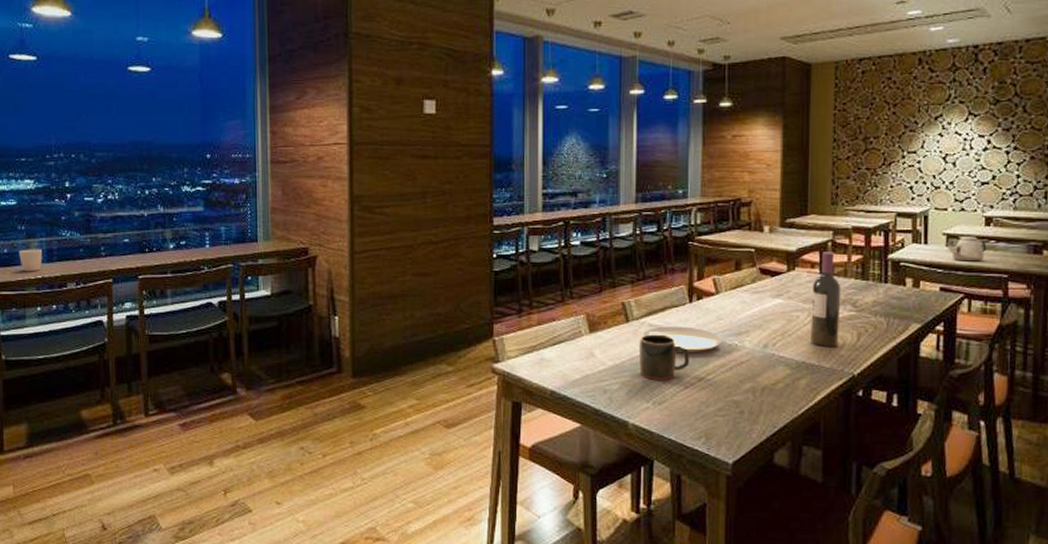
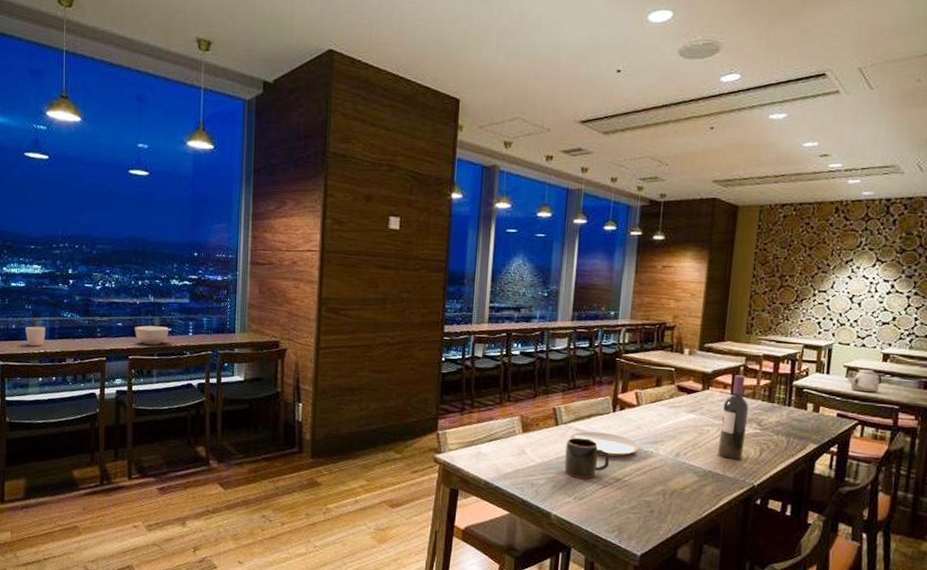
bowl: none [143,240,183,262] -> present [135,325,169,345]

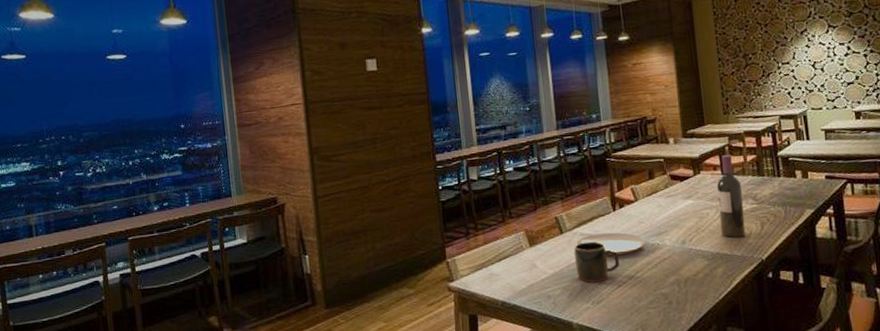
cup: present [25,326,46,347] -> none [20,223,42,245]
bowl: present [135,325,169,345] -> none [131,202,166,224]
teapot: present [846,367,883,393] -> none [825,127,860,152]

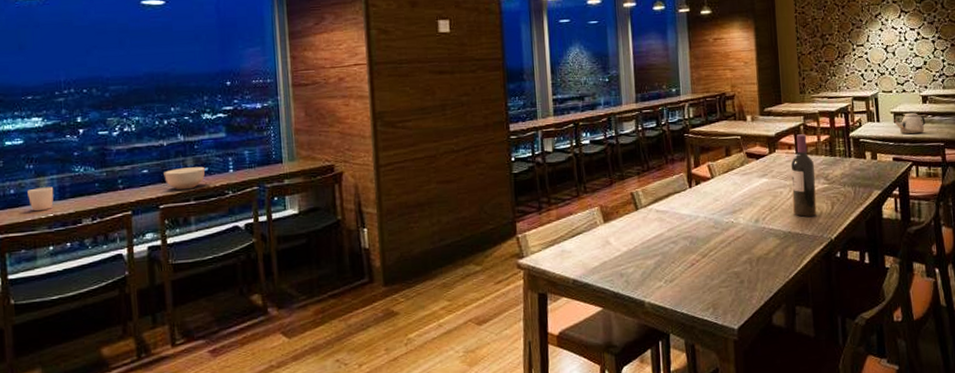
cup: none [20,223,42,245] -> present [27,187,54,212]
bowl: none [131,202,166,224] -> present [164,166,206,190]
mug: present [574,241,620,283] -> none [648,218,694,260]
plate: present [576,232,646,255] -> none [651,209,720,233]
teapot: none [825,127,860,152] -> present [894,111,926,135]

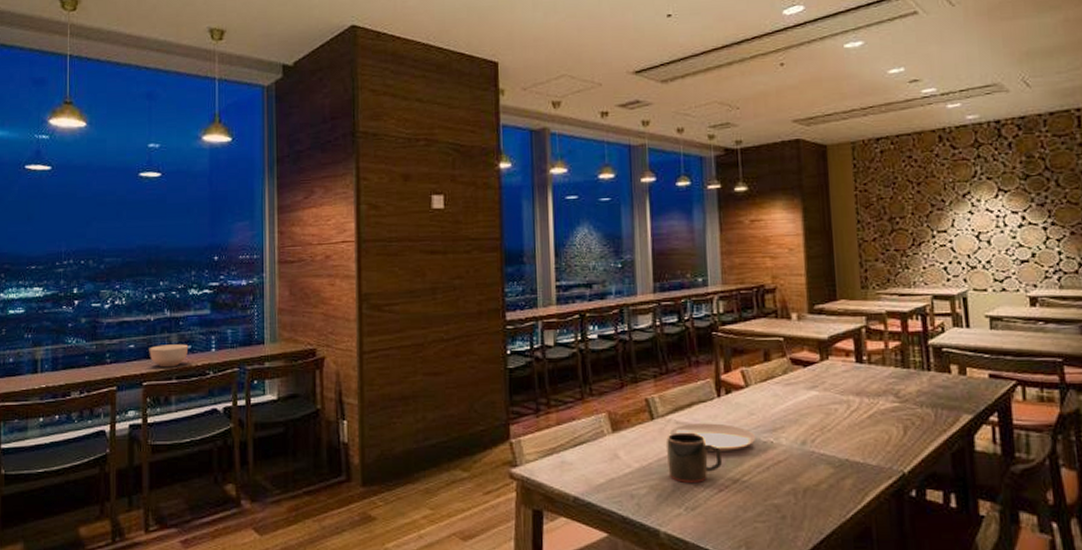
cup: present [27,187,54,212] -> none [24,357,48,382]
mug: none [648,218,694,260] -> present [666,432,723,483]
plate: none [651,209,720,233] -> present [669,423,756,451]
wine bottle: present [790,134,817,217] -> none [848,339,884,442]
teapot: present [894,111,926,135] -> none [990,315,1035,345]

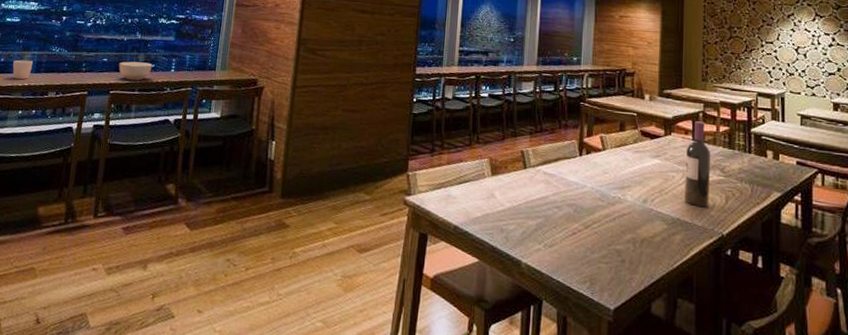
cup: none [24,357,48,382] -> present [12,60,34,80]
mug: present [666,432,723,483] -> none [533,181,579,225]
plate: present [669,423,756,451] -> none [538,175,607,202]
wine bottle: none [848,339,884,442] -> present [684,121,711,207]

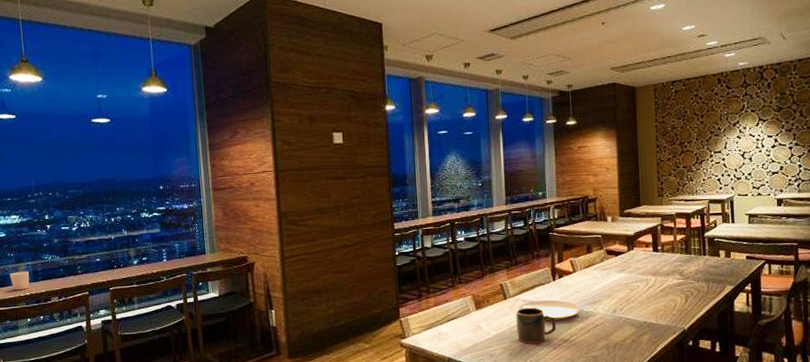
bowl: present [119,61,153,81] -> none [112,256,145,276]
mug: none [533,181,579,225] -> present [515,307,557,344]
plate: none [538,175,607,202] -> present [518,300,581,320]
wine bottle: present [684,121,711,207] -> none [647,234,671,308]

